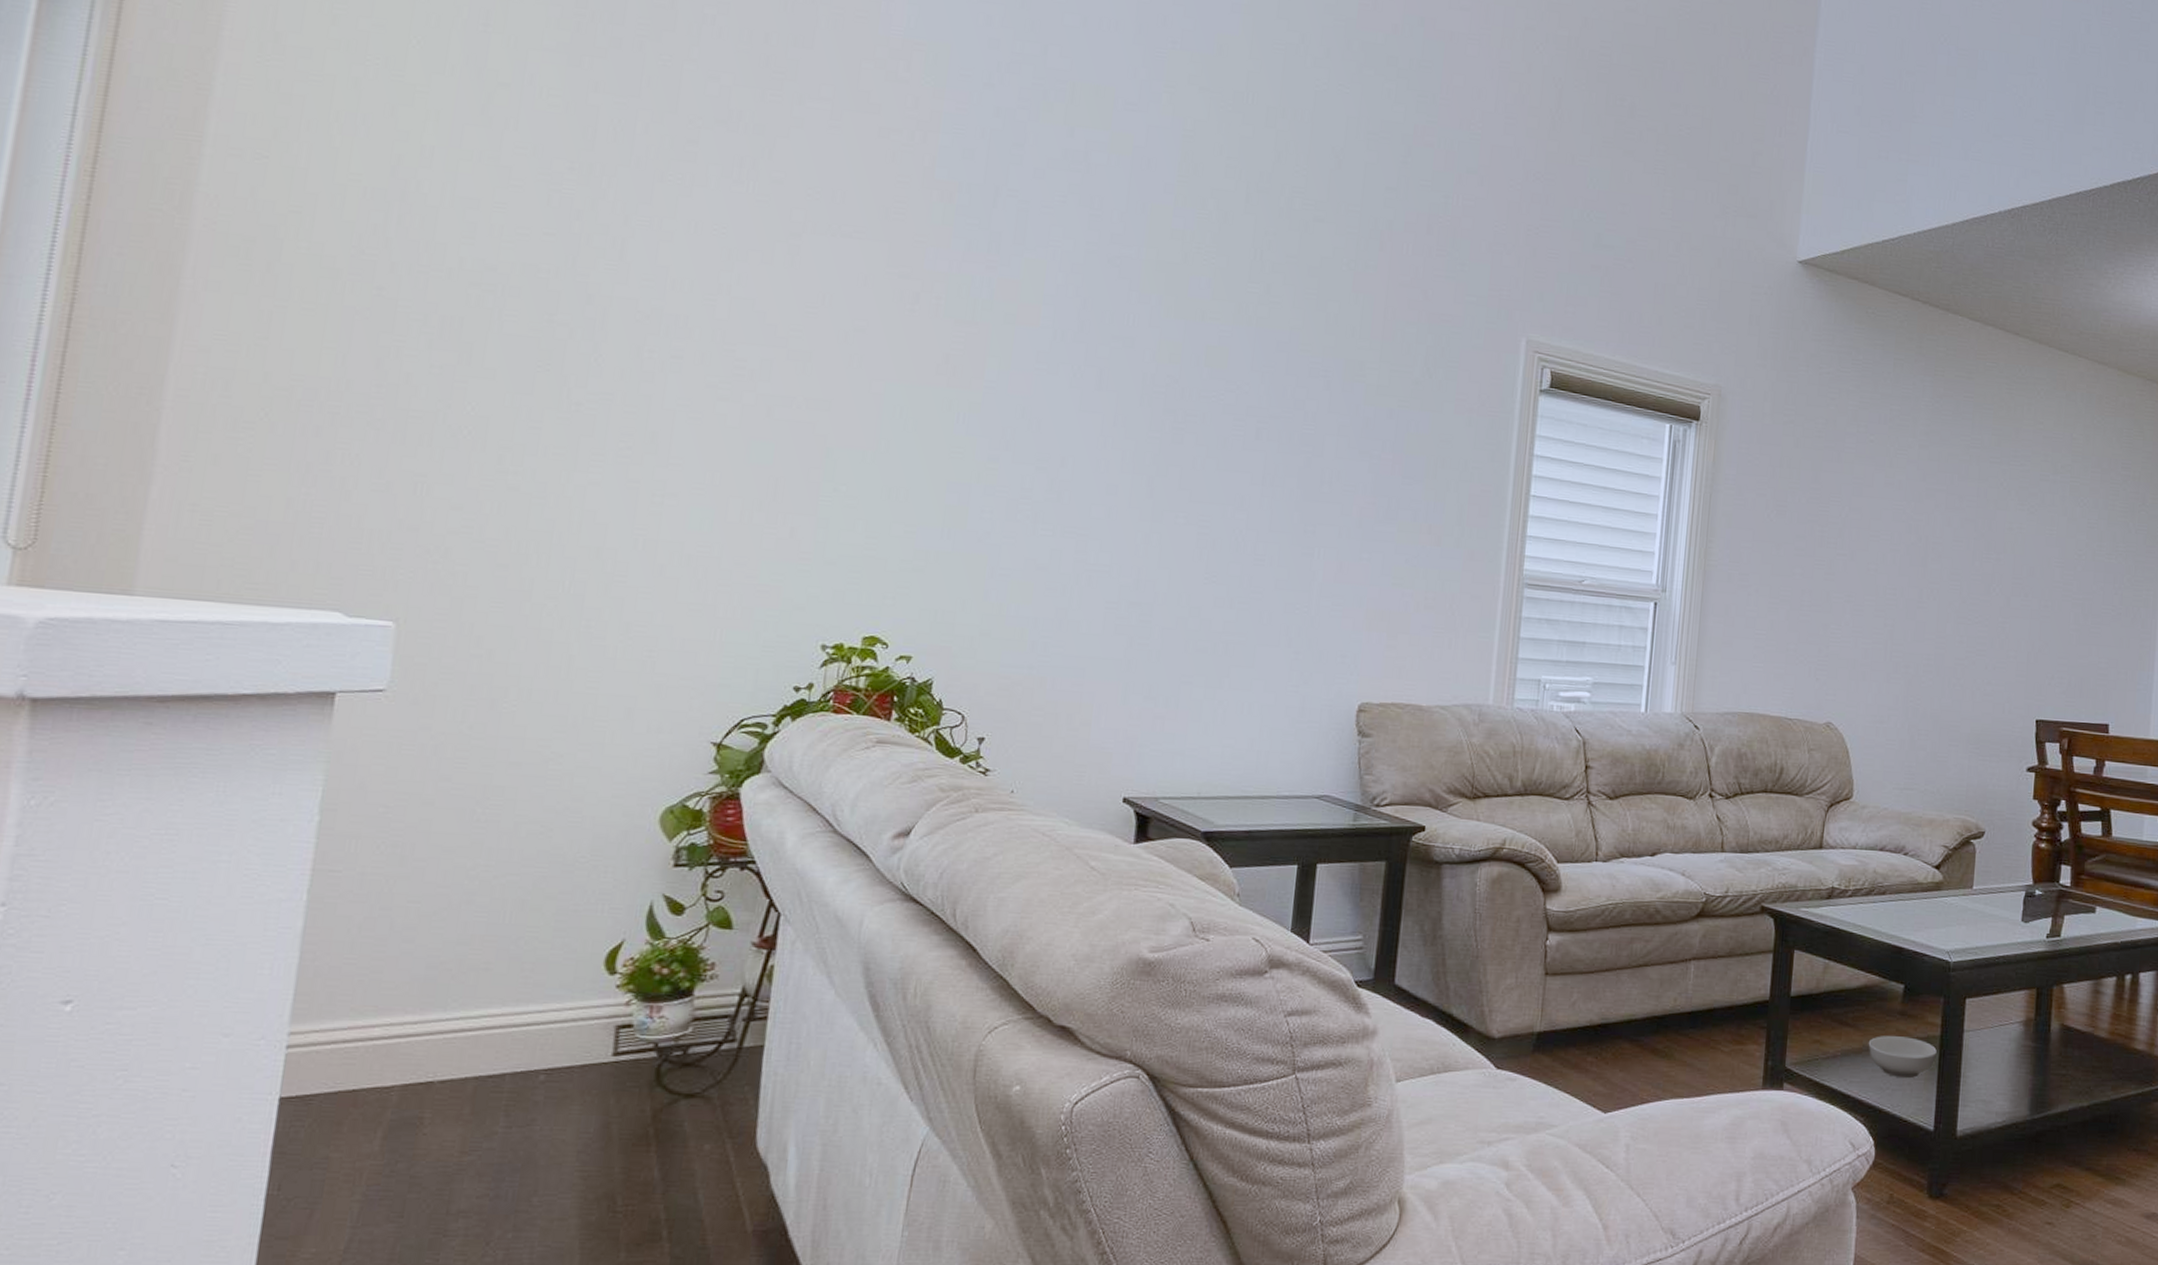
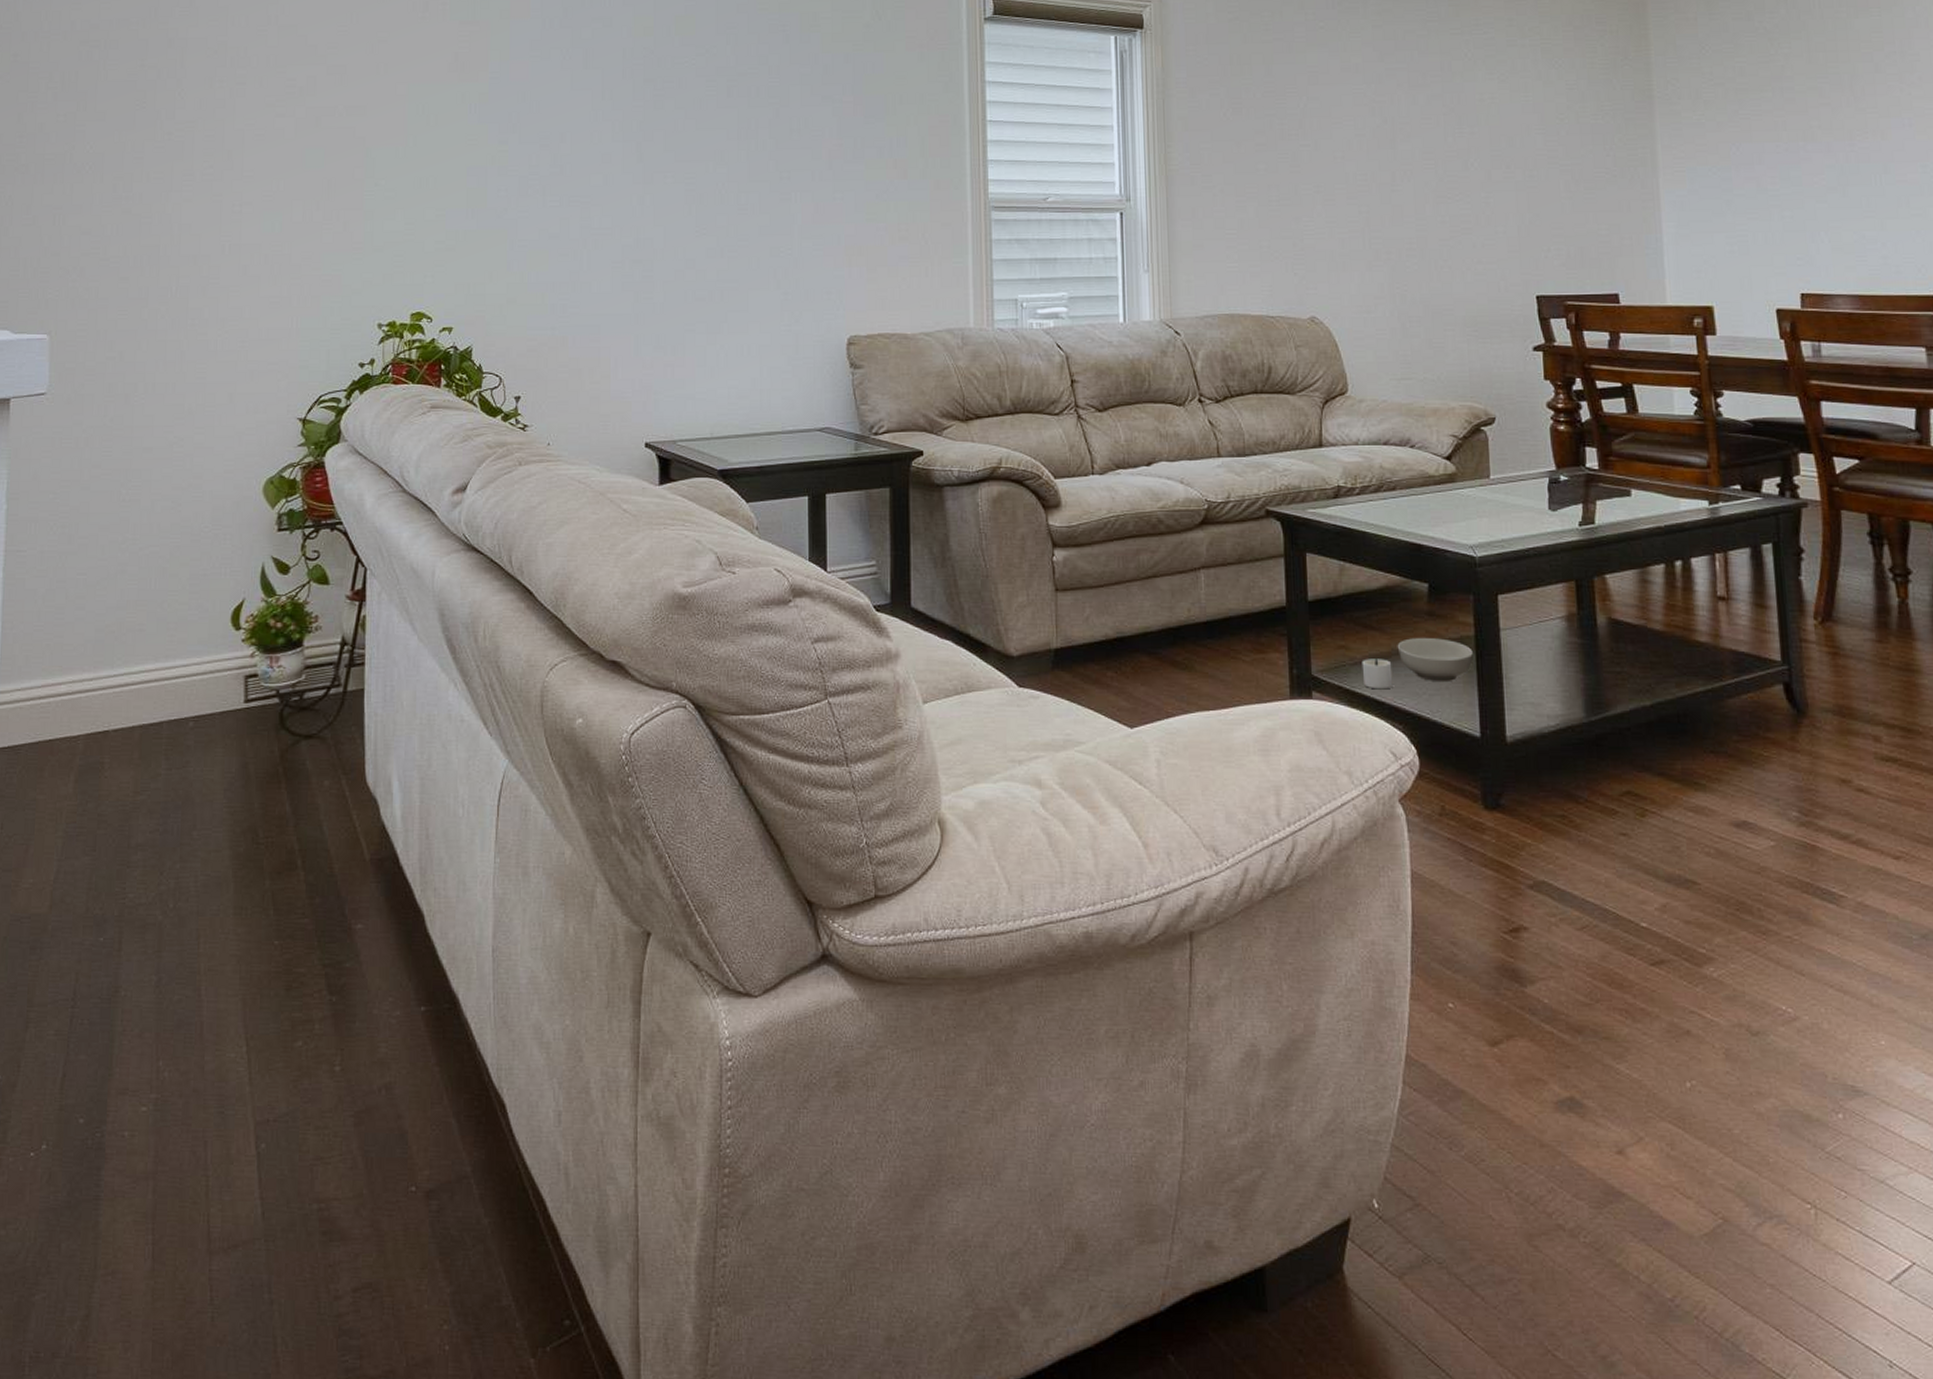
candle: none [1833,1053,1862,1084] -> present [1361,659,1393,690]

